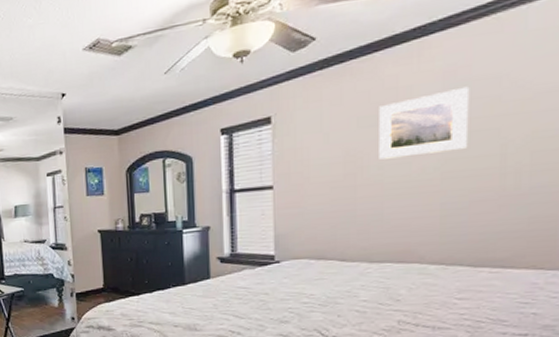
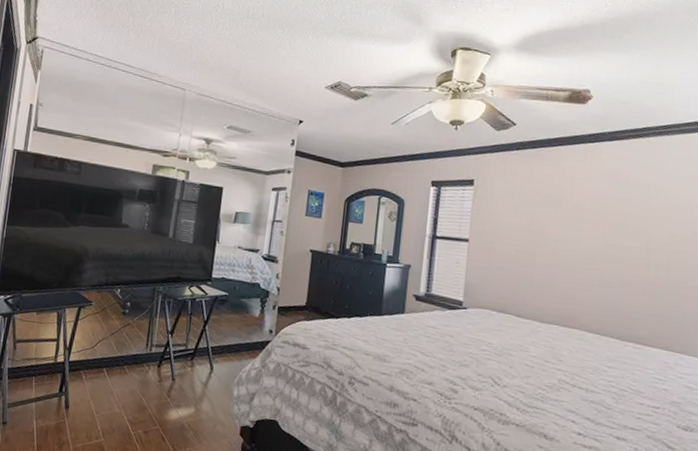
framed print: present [379,86,470,160] -> none [555,188,627,239]

